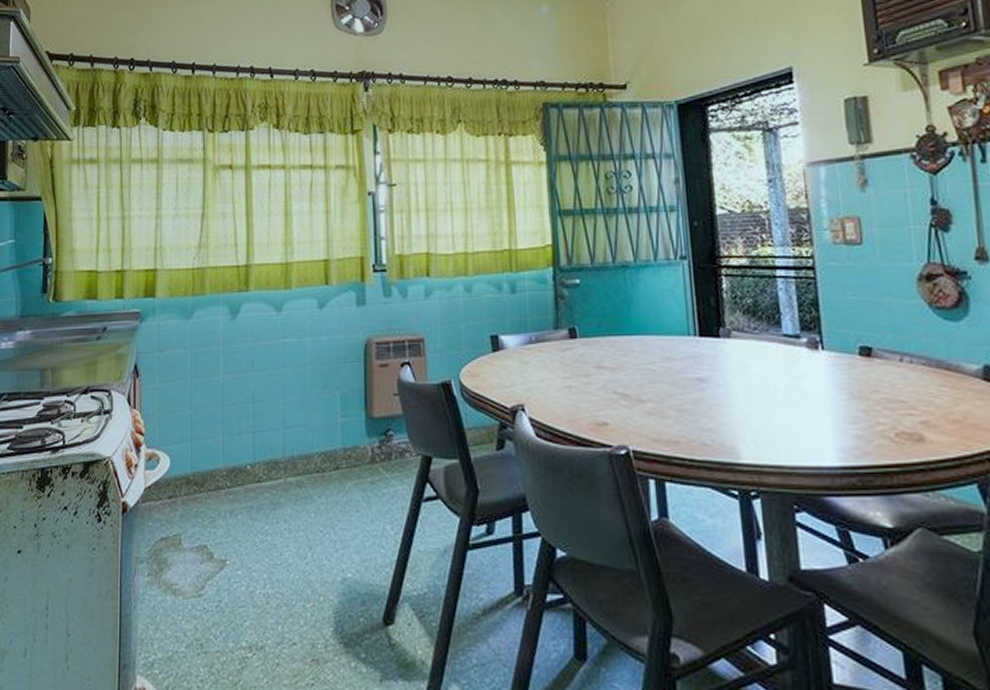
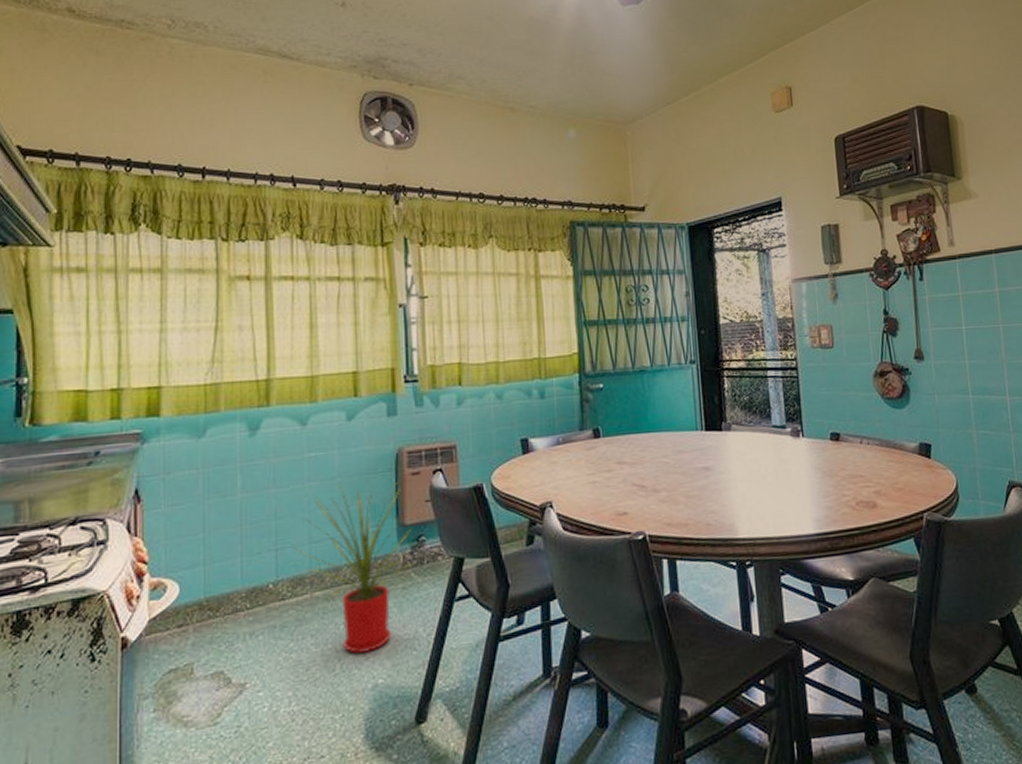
house plant: none [269,370,388,544] -> present [294,482,420,654]

